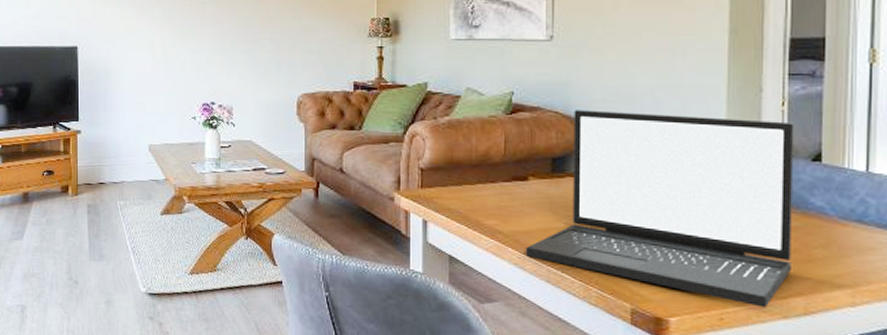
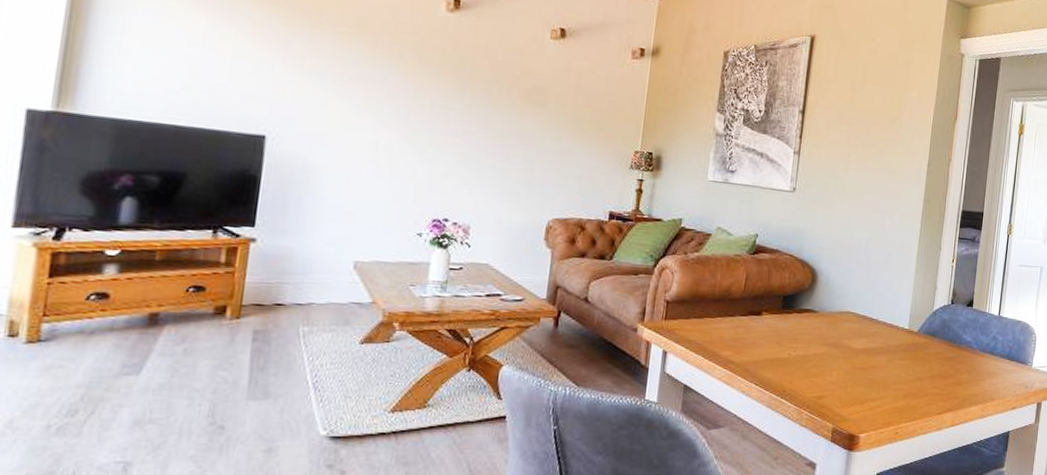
laptop: present [525,110,795,308] -> none [752,255,959,422]

